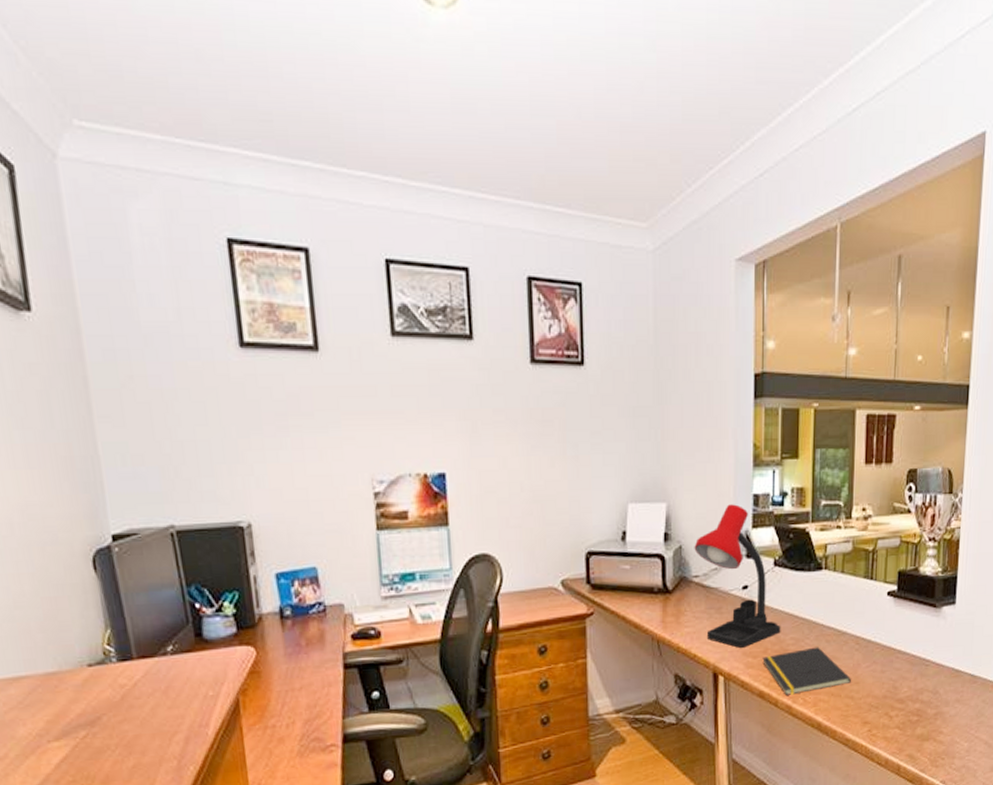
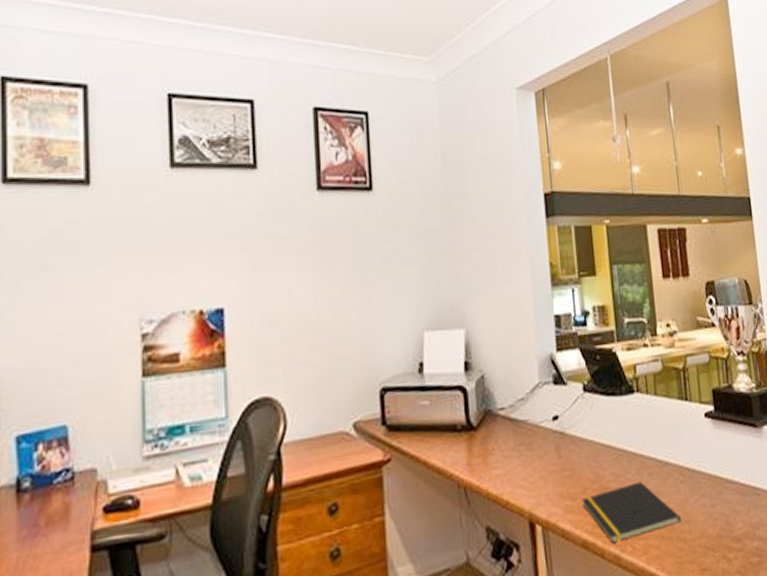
desk lamp: present [694,504,781,648] -> none [497,326,599,490]

